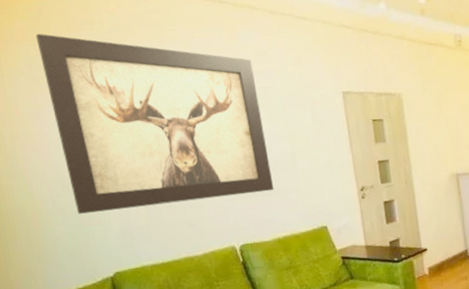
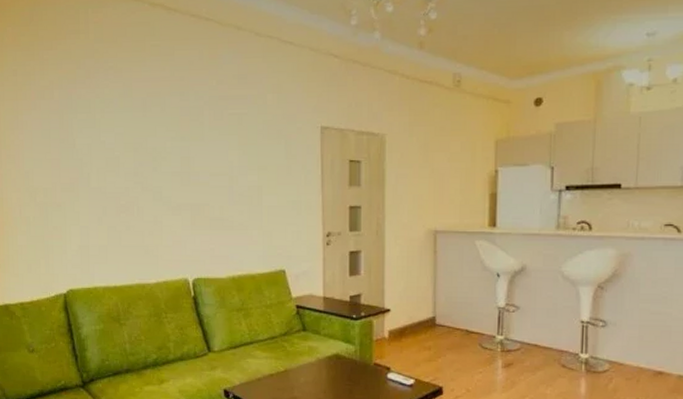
wall art: present [35,33,275,214] -> none [24,39,236,226]

